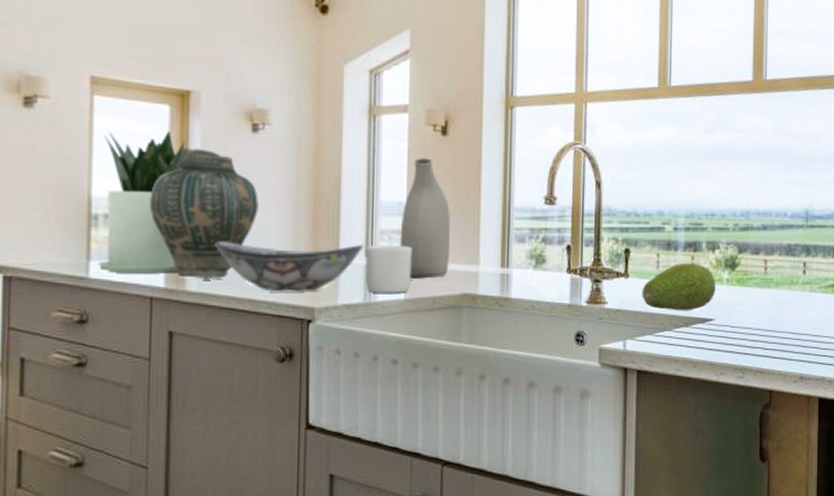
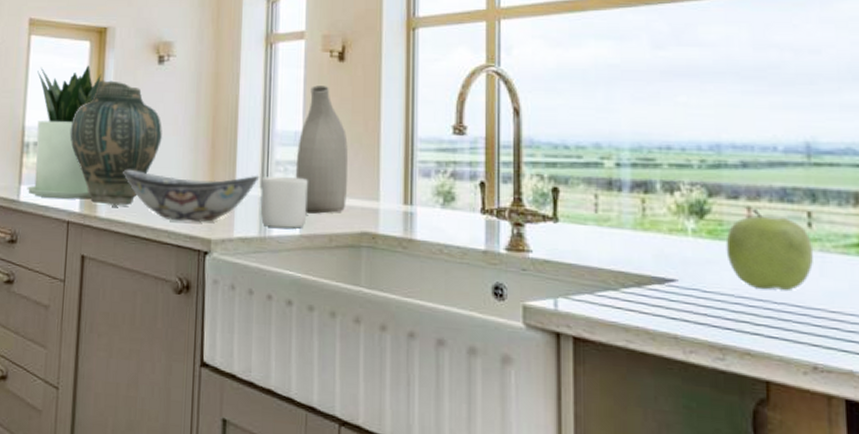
fruit: present [642,262,716,311] -> none [576,206,678,268]
fruit: none [748,262,805,323] -> present [725,209,813,290]

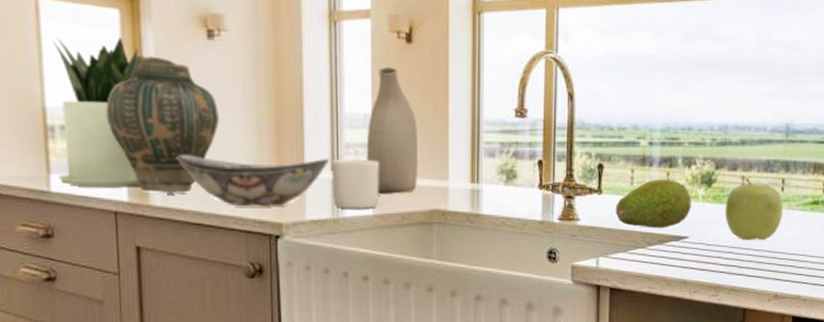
fruit: none [576,206,678,268] -> present [615,178,691,229]

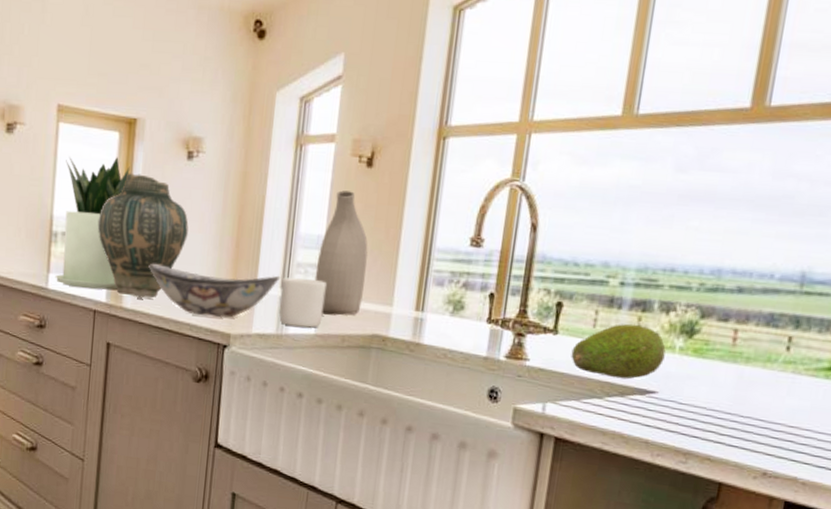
fruit: present [724,178,783,241] -> none [706,331,787,406]

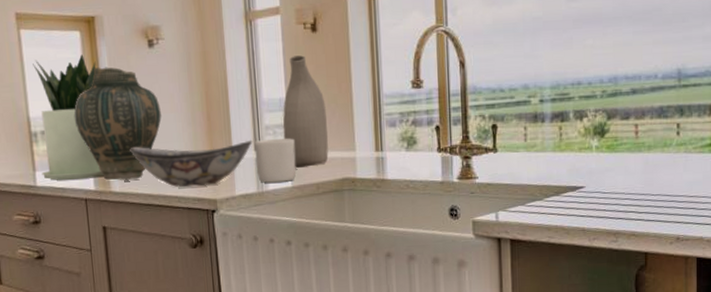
fruit: present [571,323,666,380] -> none [511,133,585,181]

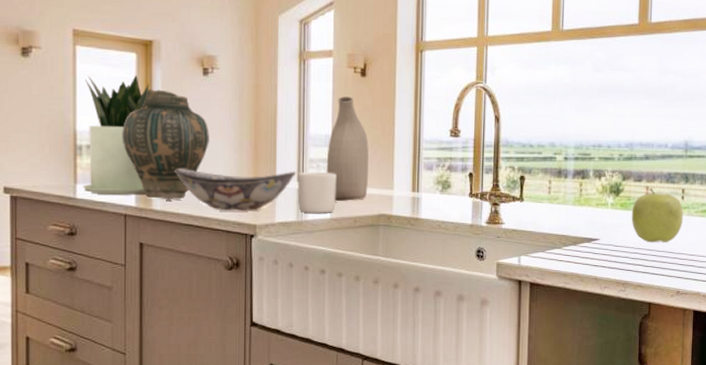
fruit: none [619,125,679,187] -> present [631,188,683,243]

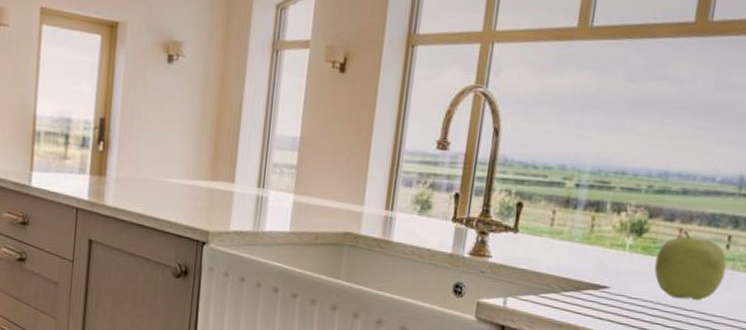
planter: present [82,75,149,195] -> none [38,57,112,189]
vase: present [122,89,209,200] -> none [80,75,169,197]
ceramic bowl: present [173,169,297,211] -> none [129,163,257,216]
mug: present [297,172,337,213] -> none [256,177,301,226]
ceramic jug: present [326,96,369,201] -> none [290,94,341,214]

